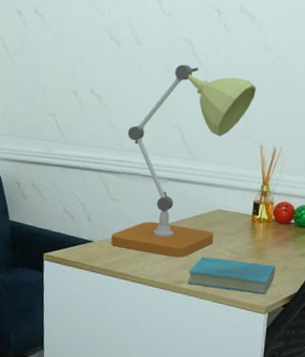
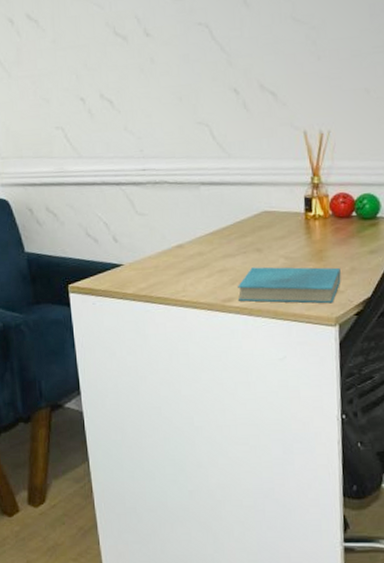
desk lamp: present [111,64,257,258] -> none [143,51,291,273]

